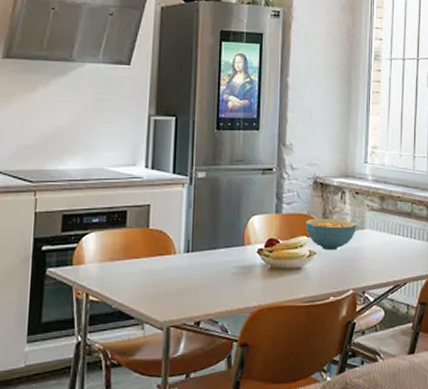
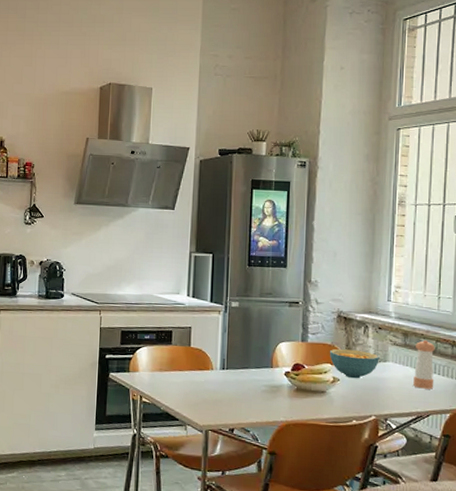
pepper shaker: none [390,203,411,255] -> present [413,340,435,389]

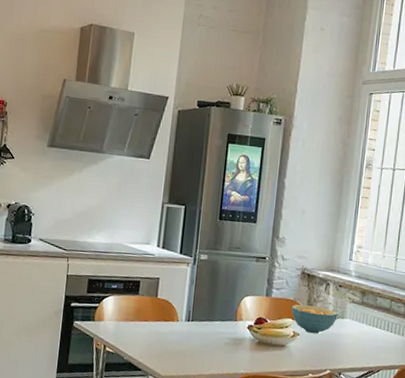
pepper shaker: present [413,340,435,389] -> none [367,299,390,346]

